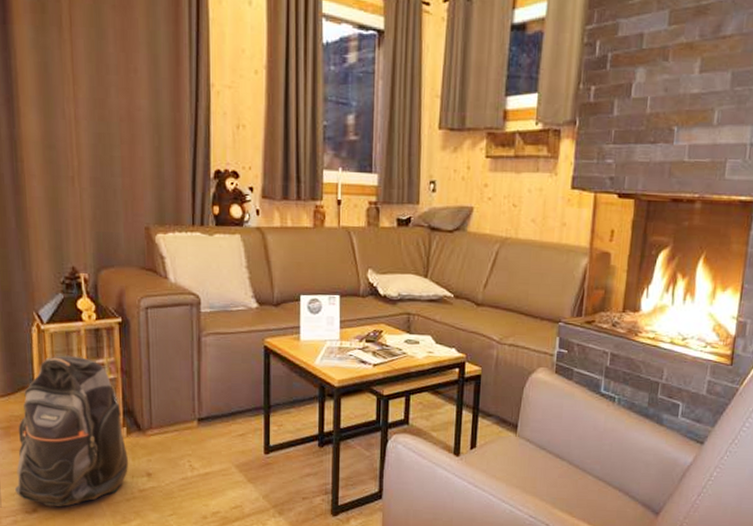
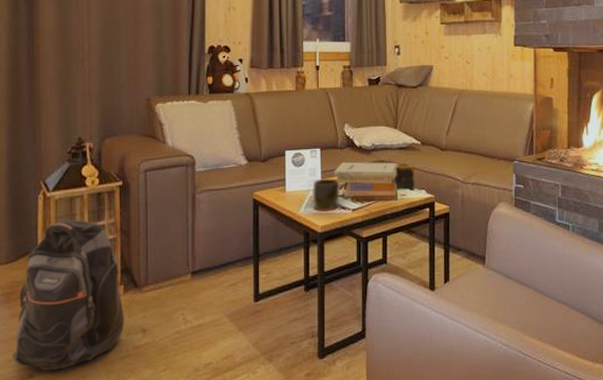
mug: none [329,328,360,366] -> present [312,178,340,213]
books: none [354,312,426,359] -> present [334,162,399,202]
candle: none [422,316,446,347] -> present [395,163,415,190]

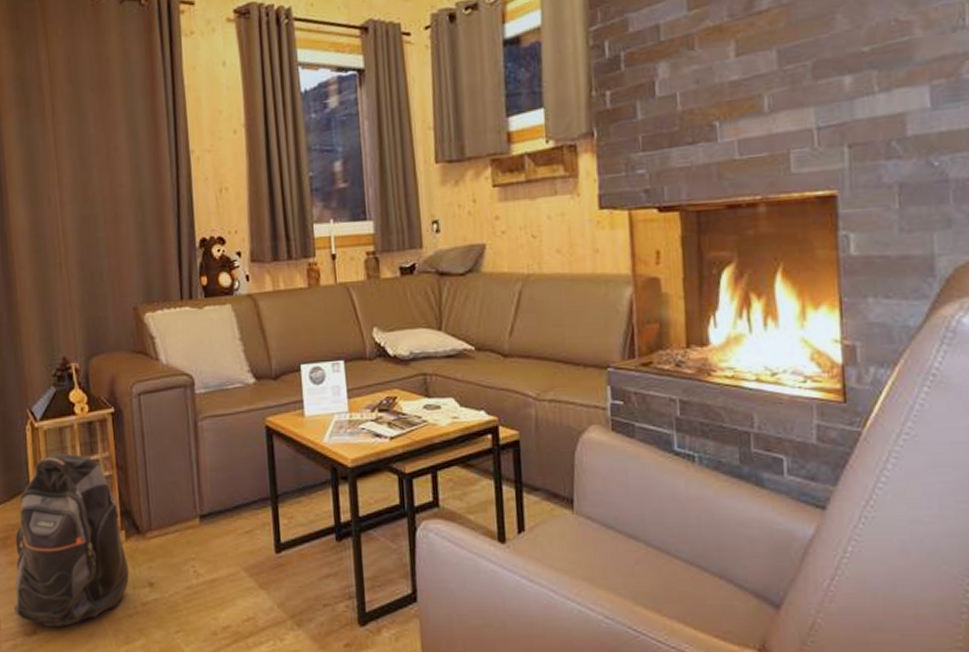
mug: present [312,178,340,213] -> none [336,398,373,442]
books: present [334,162,399,202] -> none [363,375,450,428]
candle: present [395,163,415,190] -> none [443,375,471,411]

